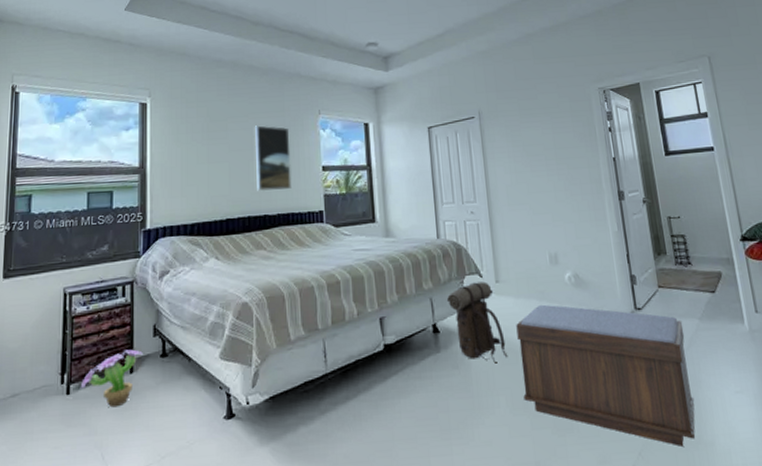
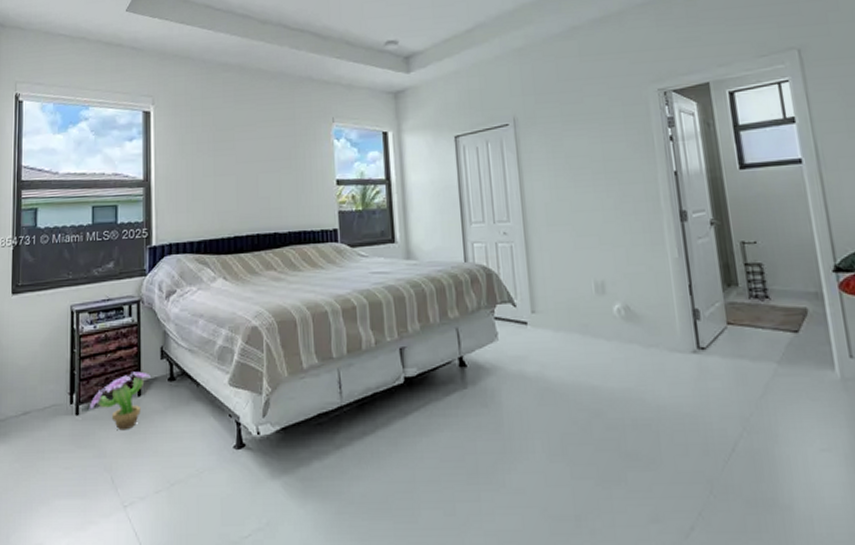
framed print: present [254,125,292,192] -> none [263,135,303,208]
backpack: present [446,281,508,364] -> none [474,311,545,404]
bench: present [516,304,696,446] -> none [555,339,770,508]

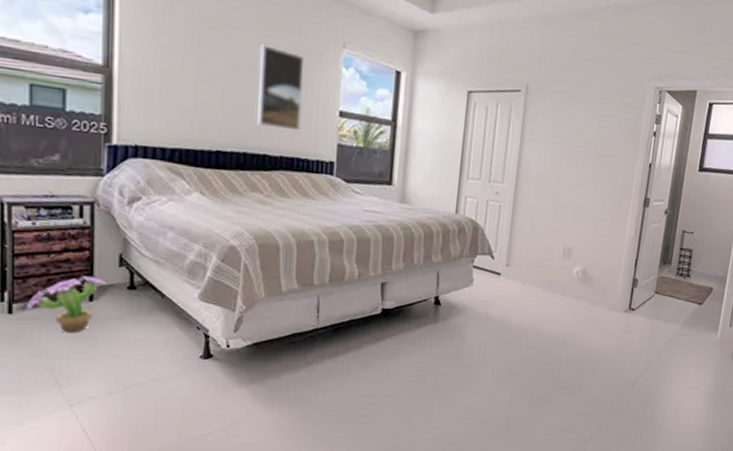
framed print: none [263,135,303,208] -> present [257,45,305,131]

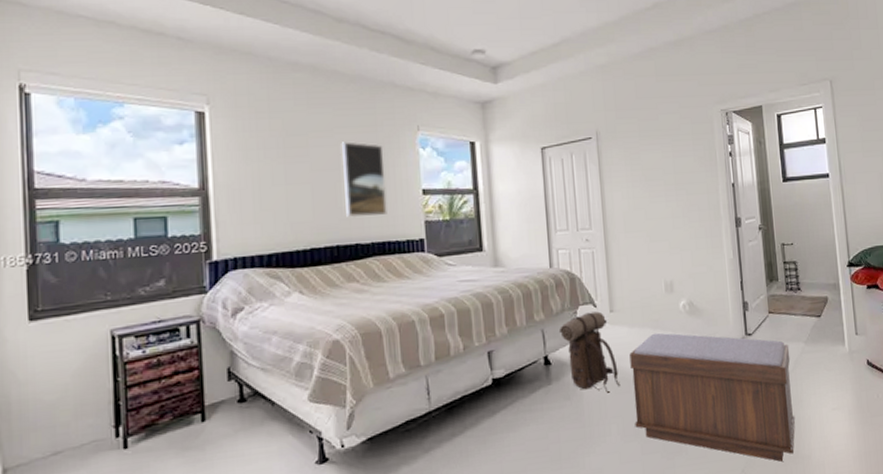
decorative plant: present [25,276,106,334] -> none [140,395,216,460]
backpack: none [453,262,504,340] -> present [558,311,621,393]
bench: none [509,292,667,425] -> present [629,333,796,462]

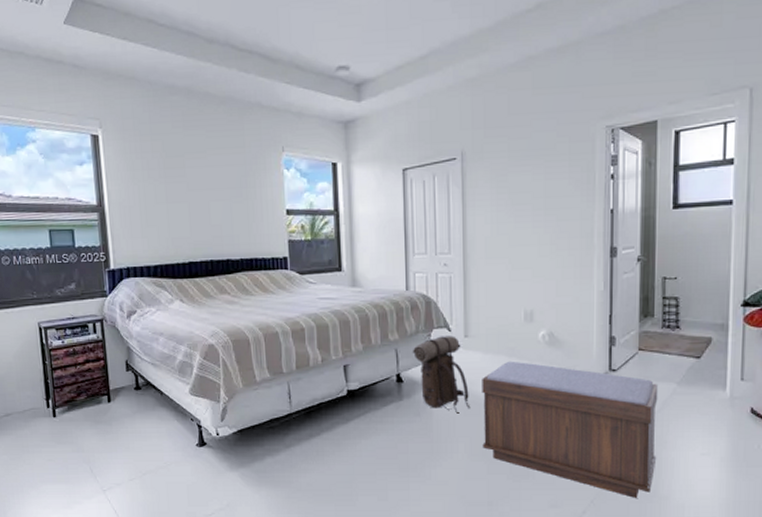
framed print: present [341,142,387,218] -> none [213,163,254,235]

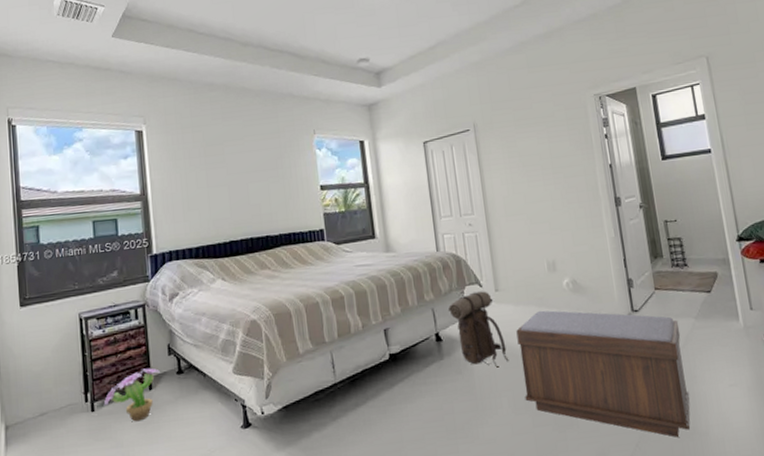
decorative plant: none [64,381,118,430] -> present [103,368,160,422]

